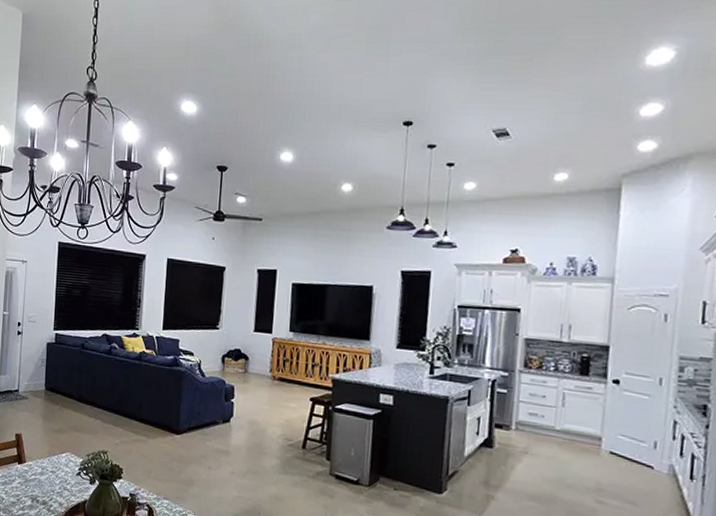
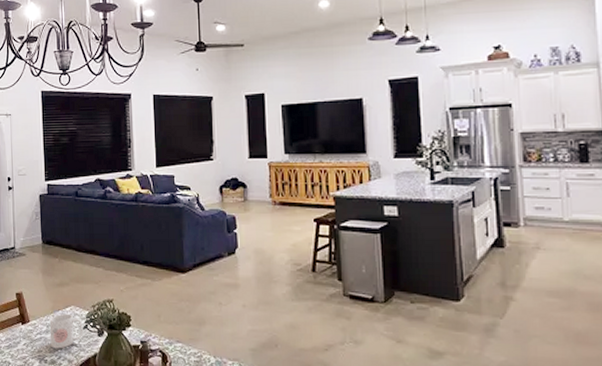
mug: none [43,458,76,492] -> present [49,313,83,349]

